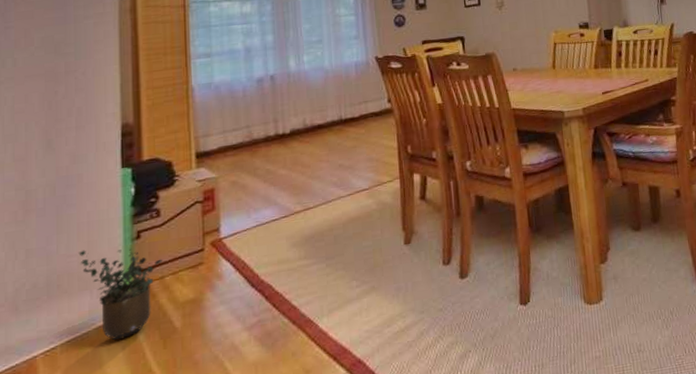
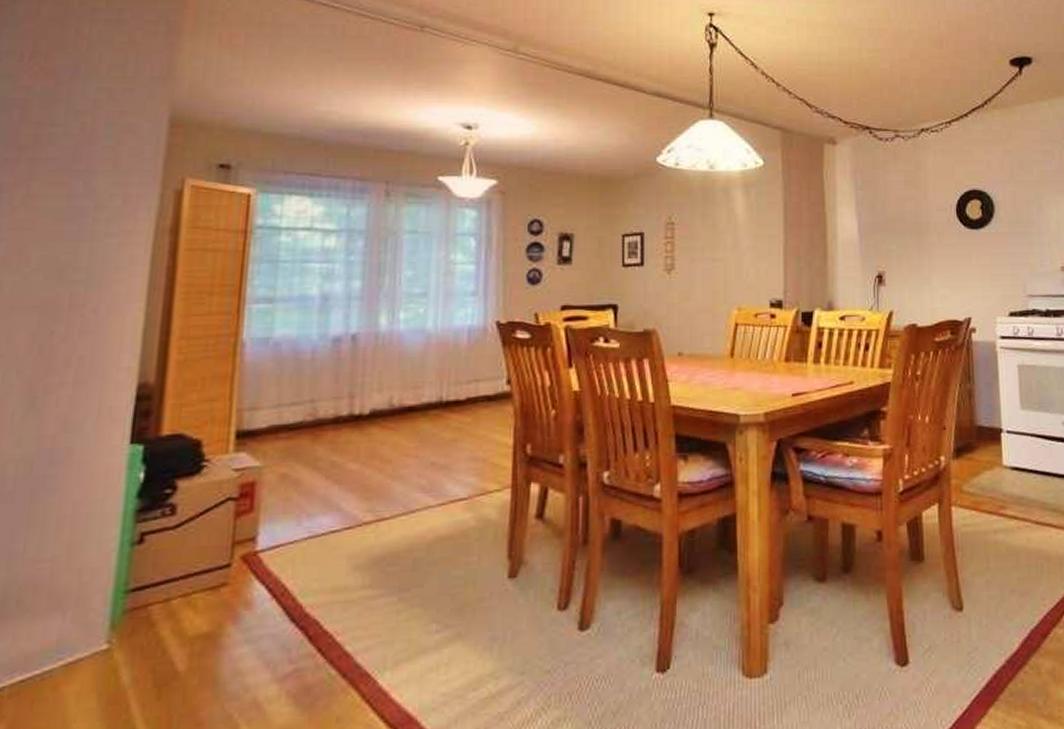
potted plant: present [78,248,162,340] -> none [53,553,171,683]

